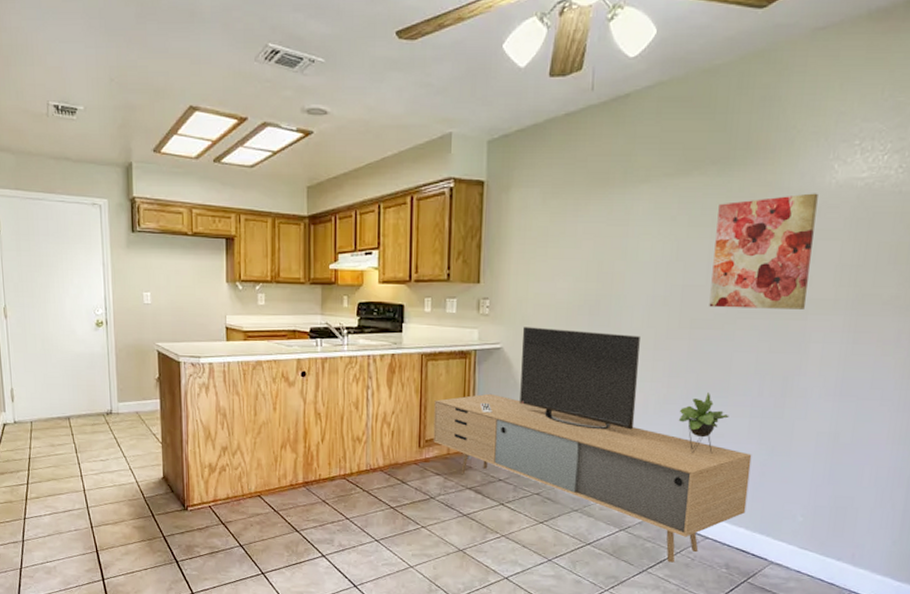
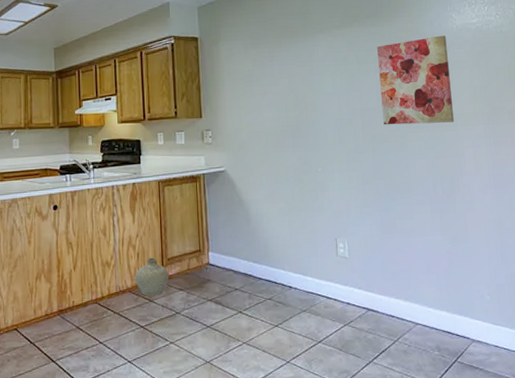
ceramic jug: none [387,437,426,478] -> present [135,258,169,296]
media console: present [433,327,752,563] -> none [173,151,444,351]

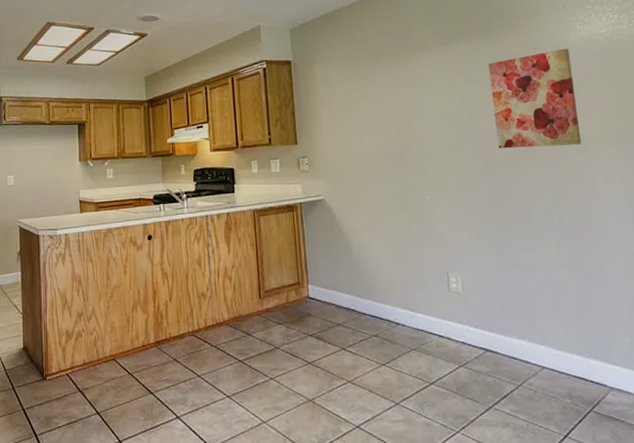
ceramic jug: present [135,258,169,296] -> none [231,290,267,330]

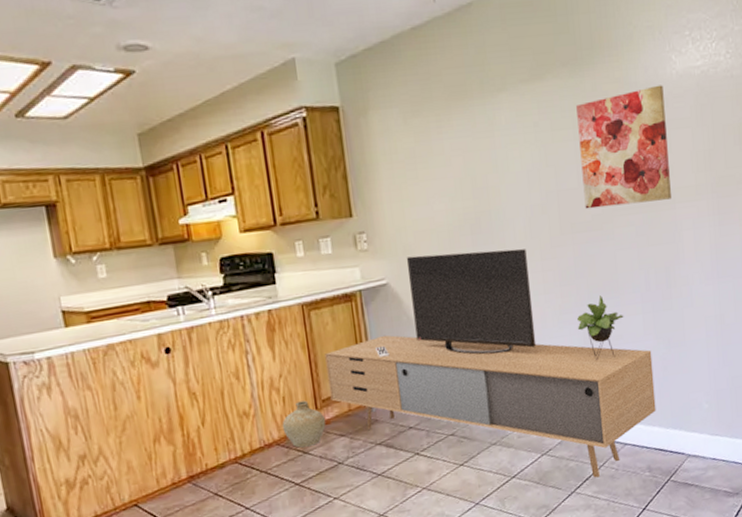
ceramic jug: none [231,290,267,330] -> present [282,400,326,448]
media console: none [269,178,575,397] -> present [325,248,656,478]

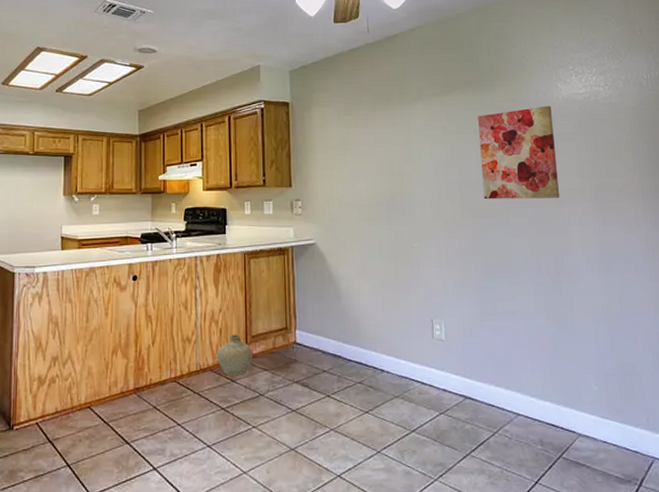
media console: present [325,248,656,478] -> none [258,223,548,444]

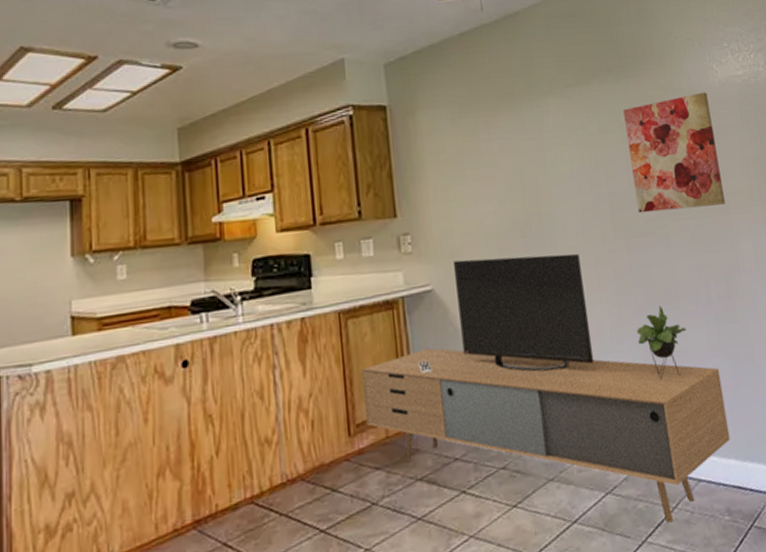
ceramic jug: present [216,334,253,376] -> none [308,425,360,484]
media console: none [258,223,548,444] -> present [361,253,731,523]

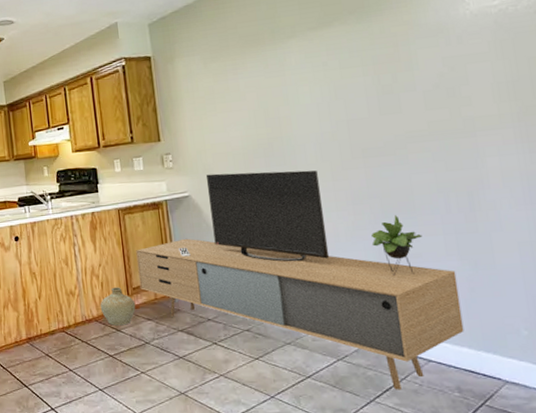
ceramic jug: none [308,425,360,484] -> present [100,287,136,326]
wall art: present [623,92,725,213] -> none [364,24,471,137]

